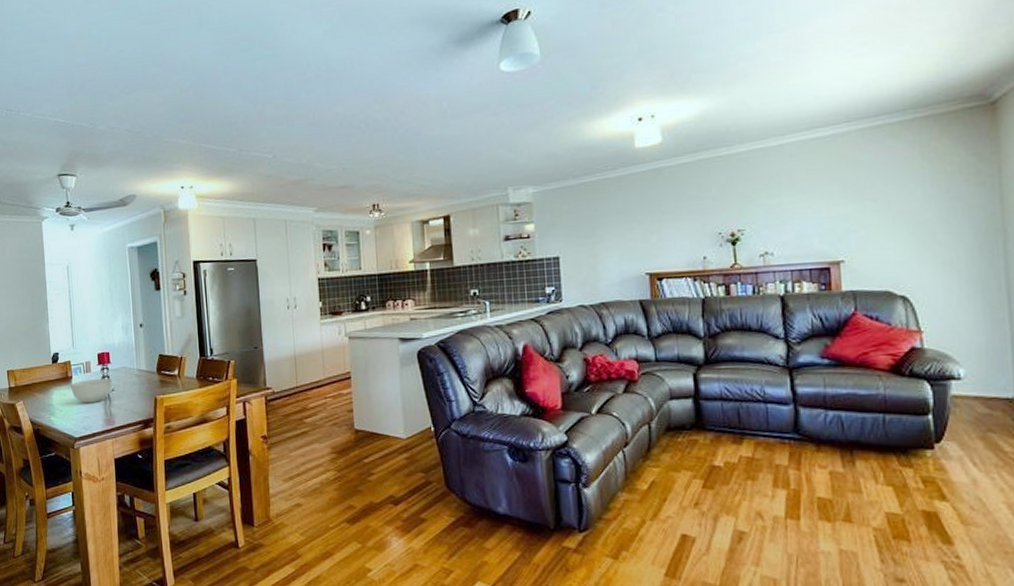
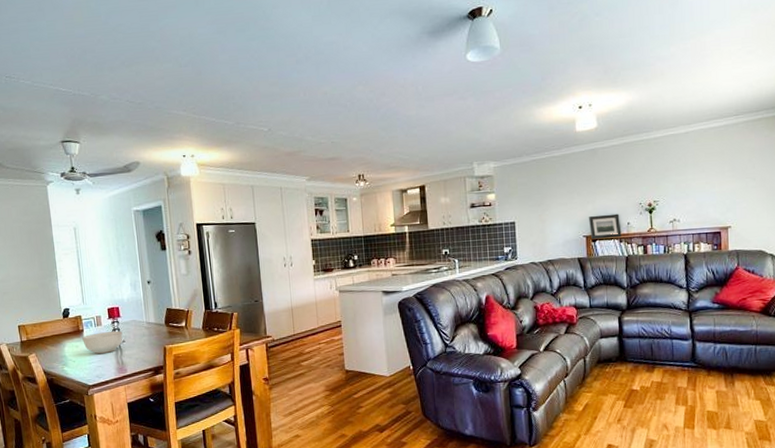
picture frame: none [651,246,696,278] -> present [588,213,622,240]

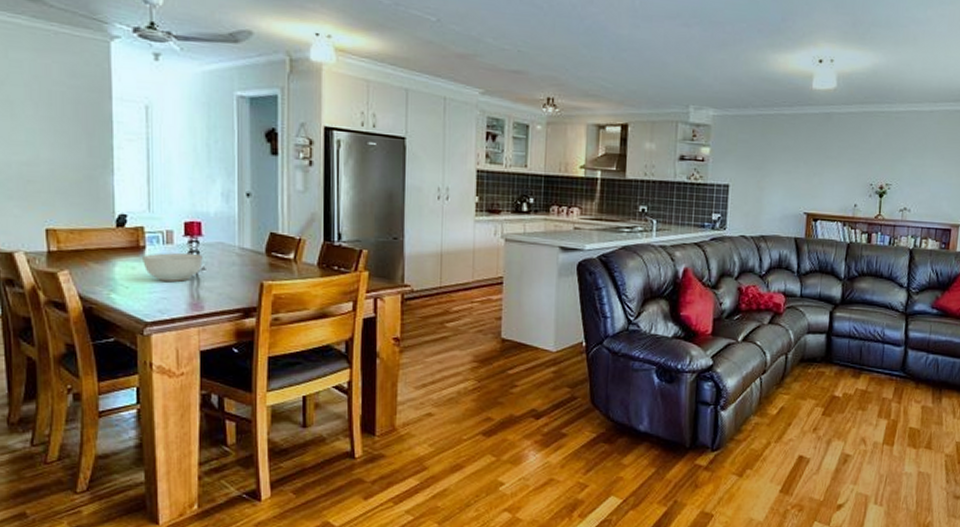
picture frame: present [588,213,622,240] -> none [812,190,847,221]

